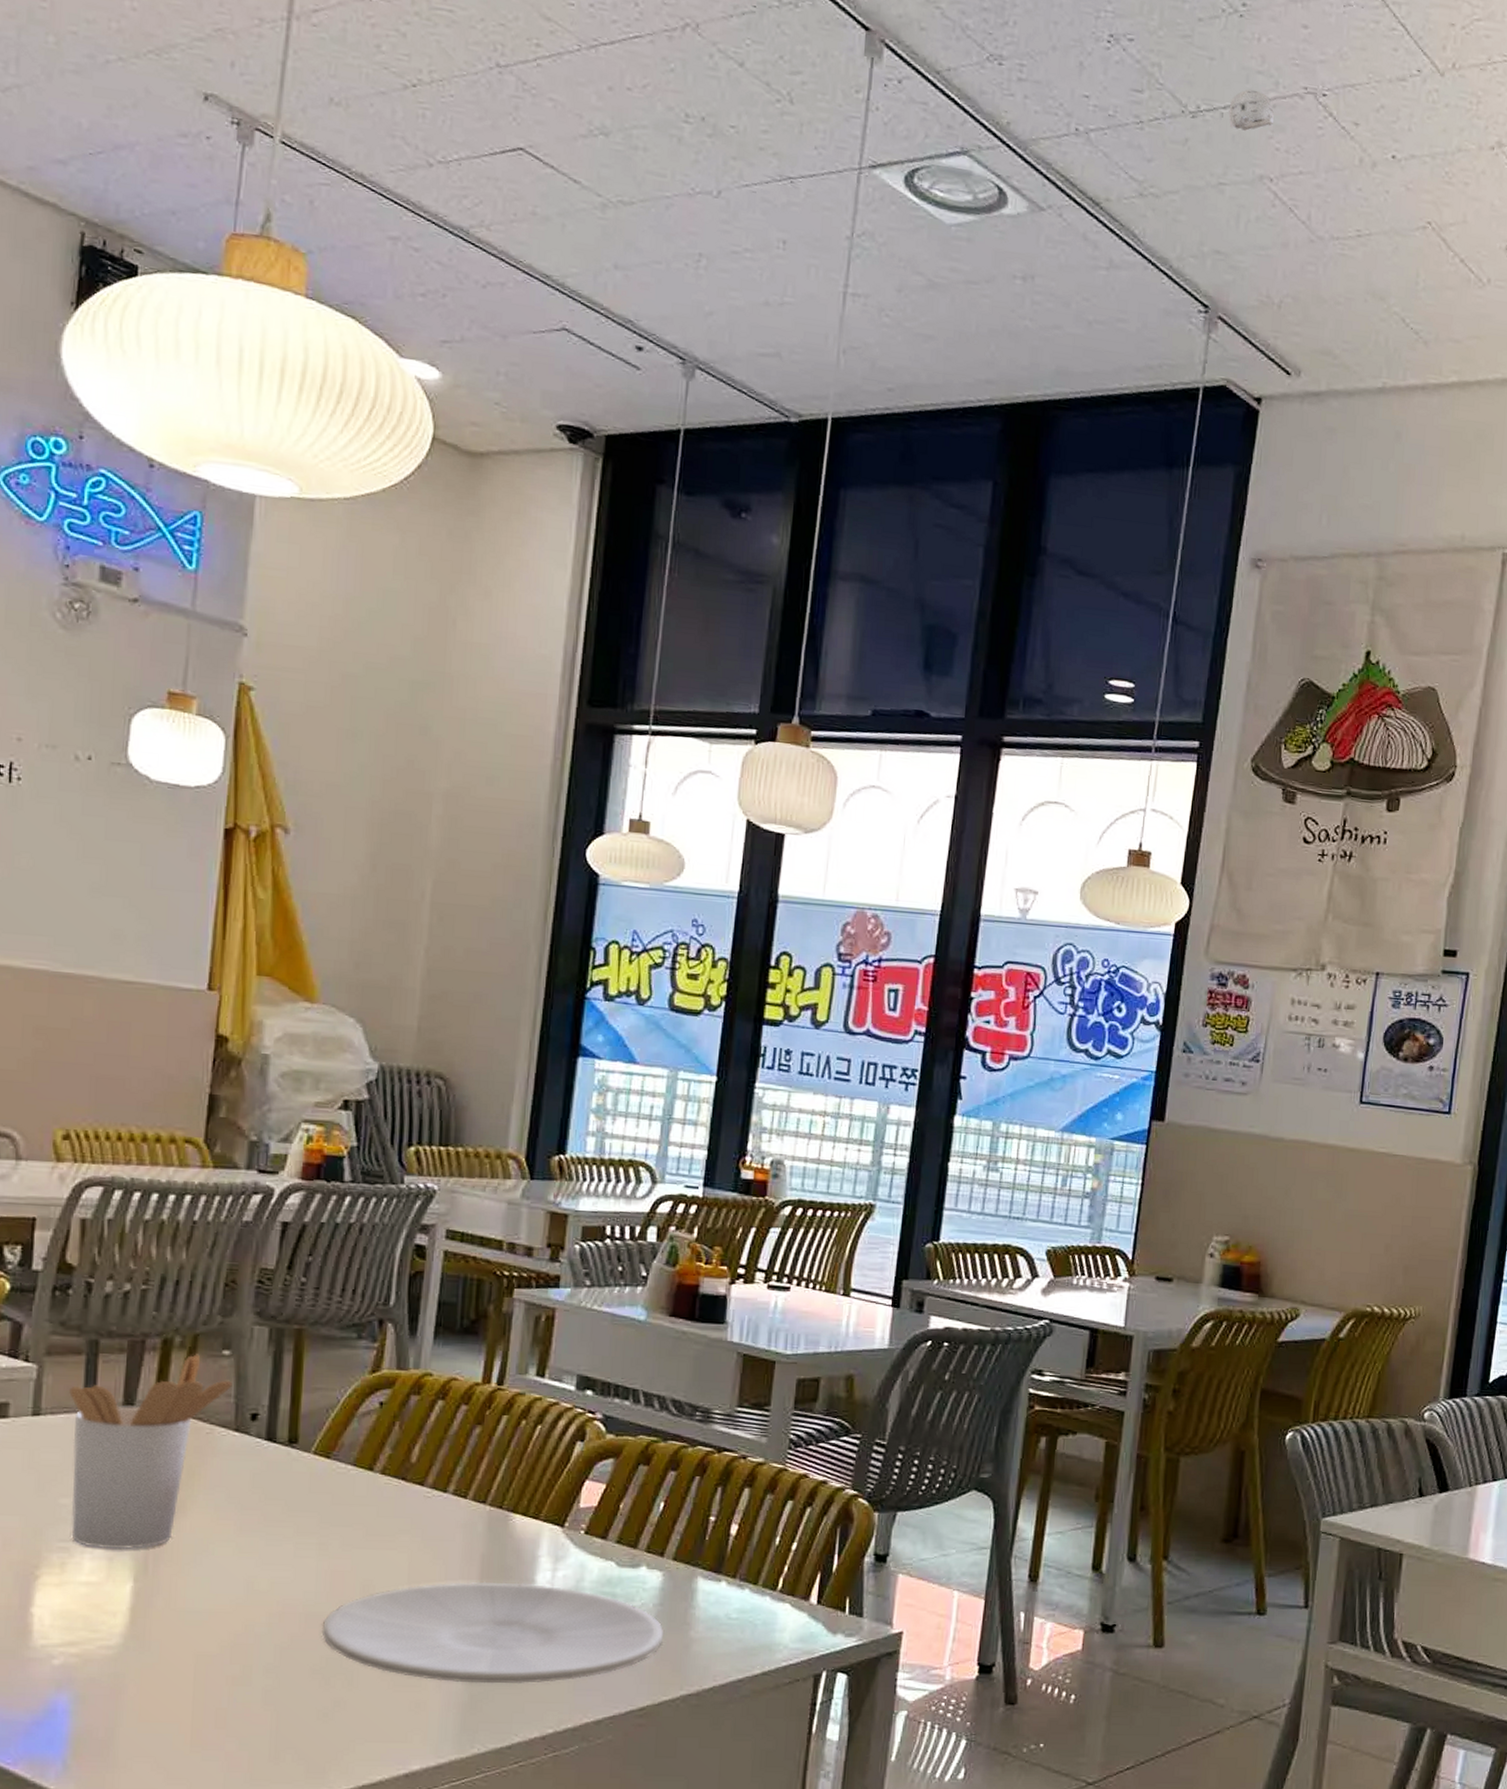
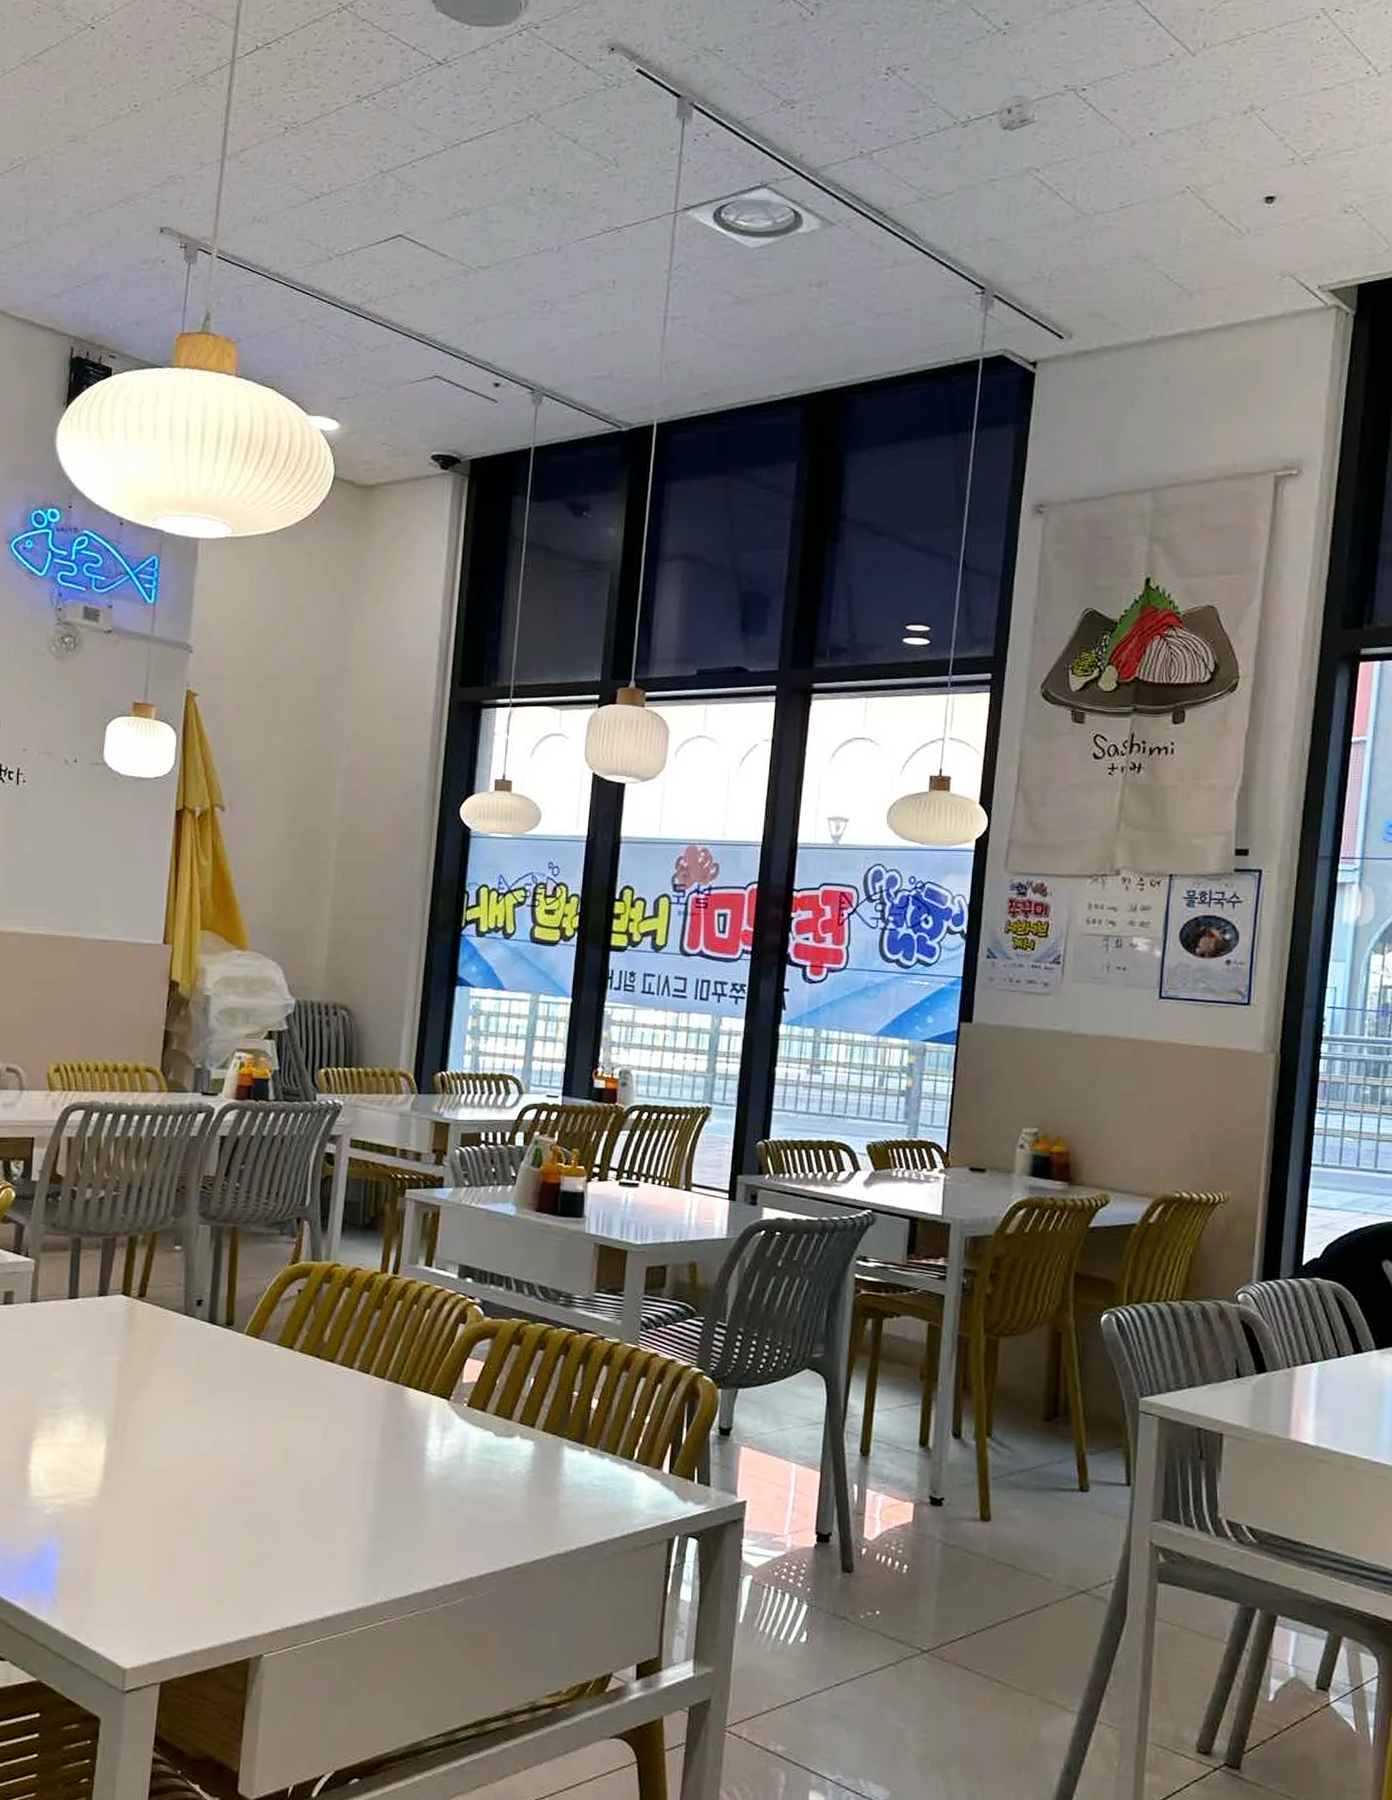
utensil holder: present [69,1354,232,1550] -> none [58,1249,182,1416]
plate: present [321,1581,664,1684] -> none [253,1448,536,1541]

